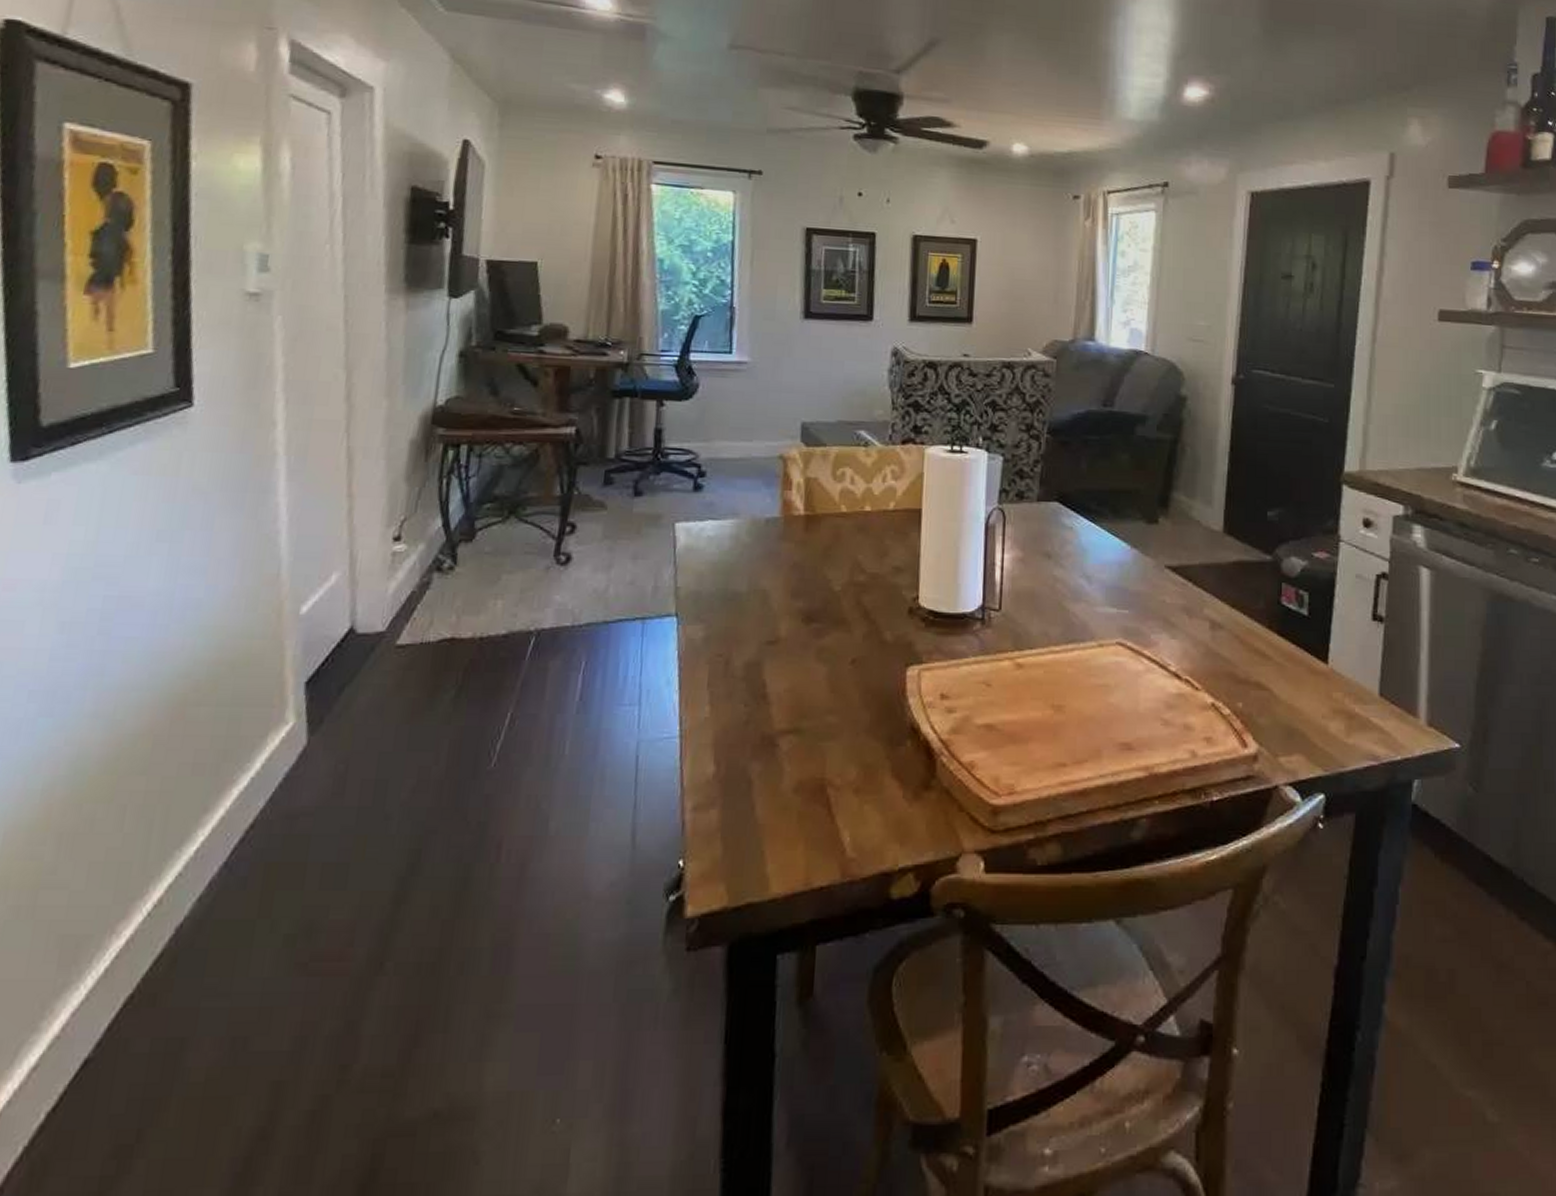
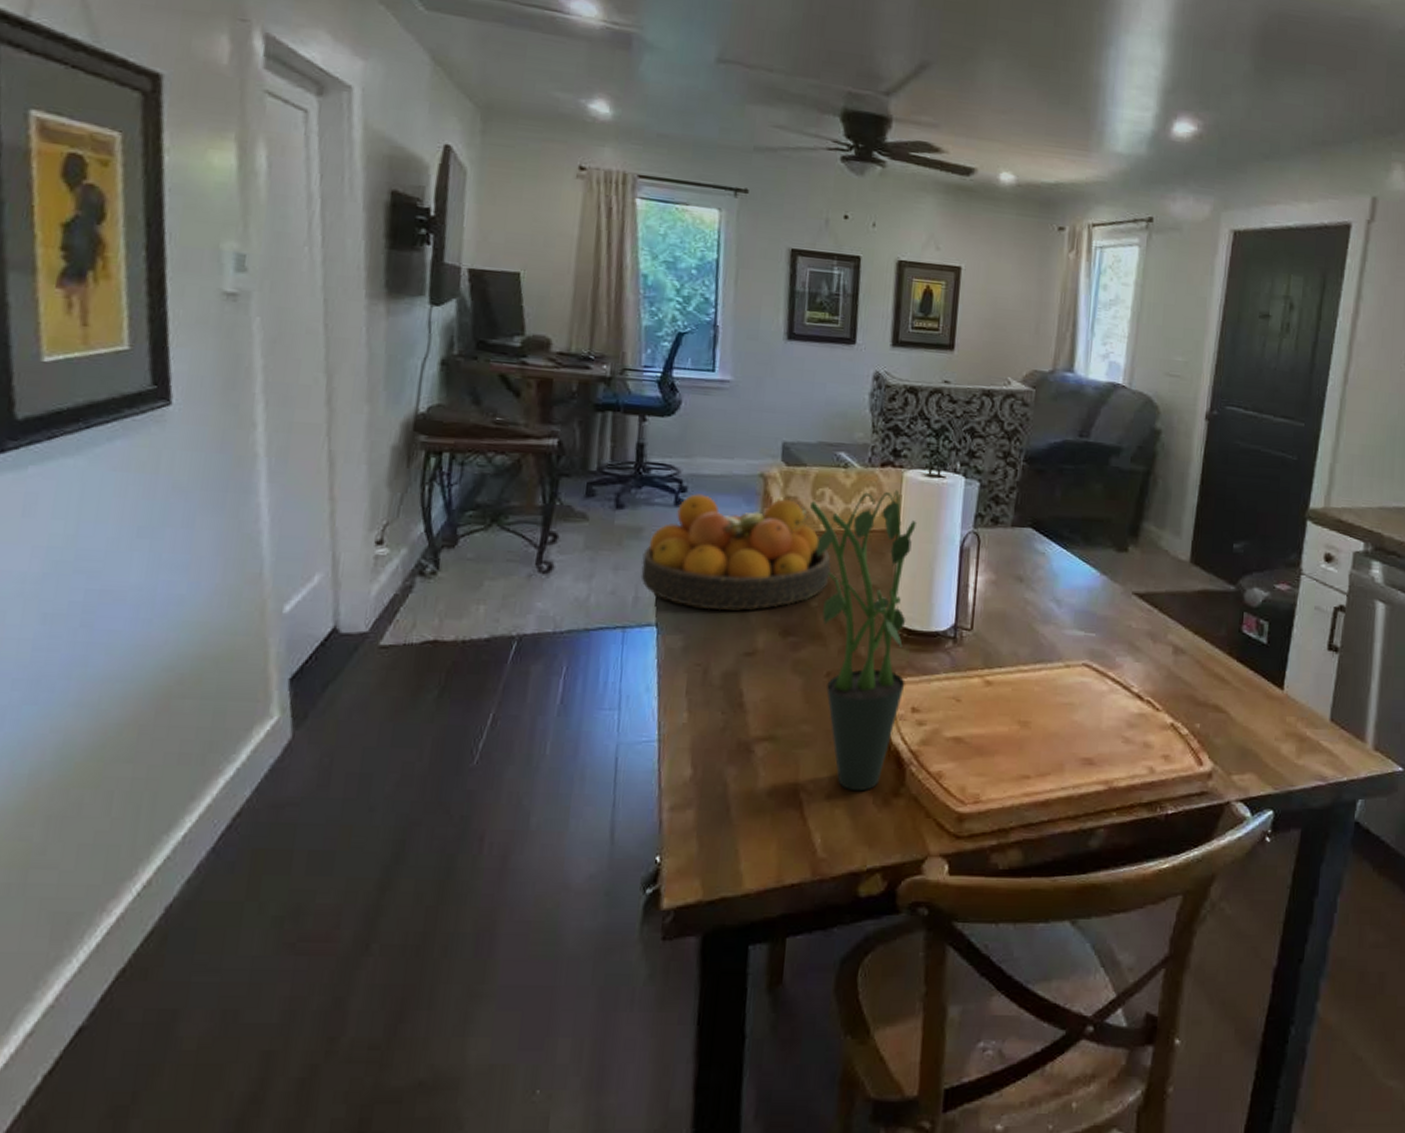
fruit bowl: none [660,478,853,598] -> present [640,494,831,611]
potted plant: none [812,467,940,785] -> present [791,490,916,792]

